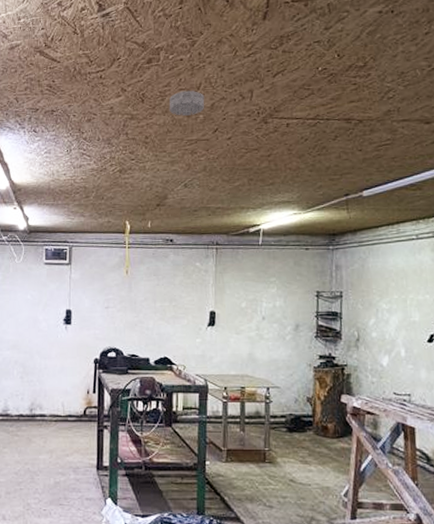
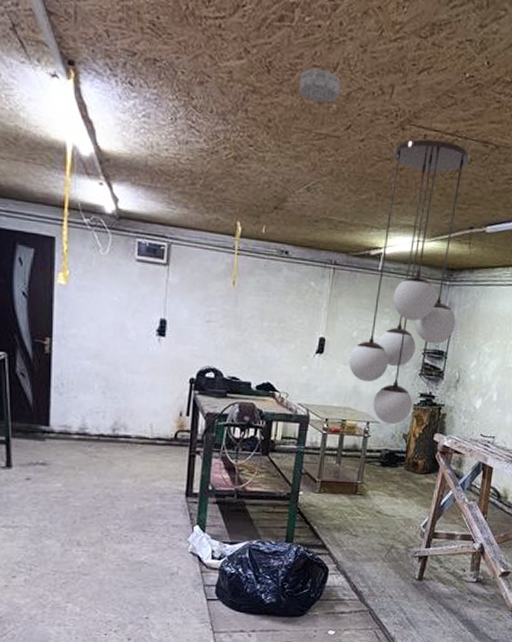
light fixture: none [241,125,346,389] -> present [349,139,471,425]

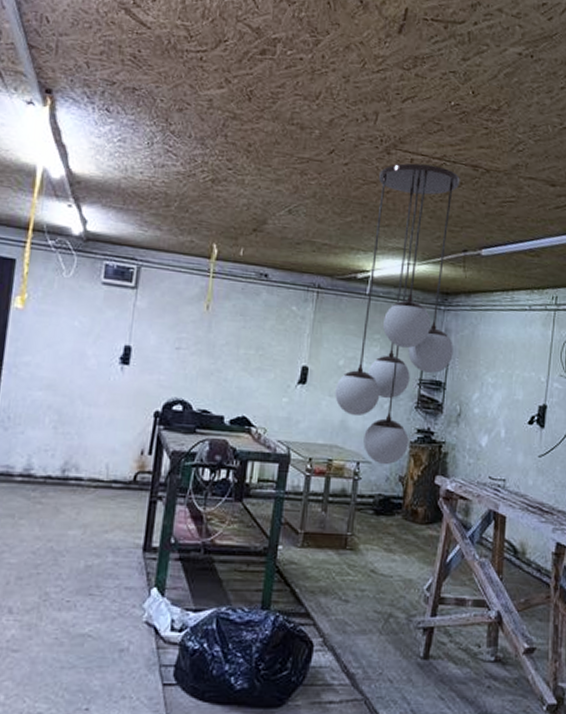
smoke detector: present [298,68,341,103] -> none [280,96,324,129]

